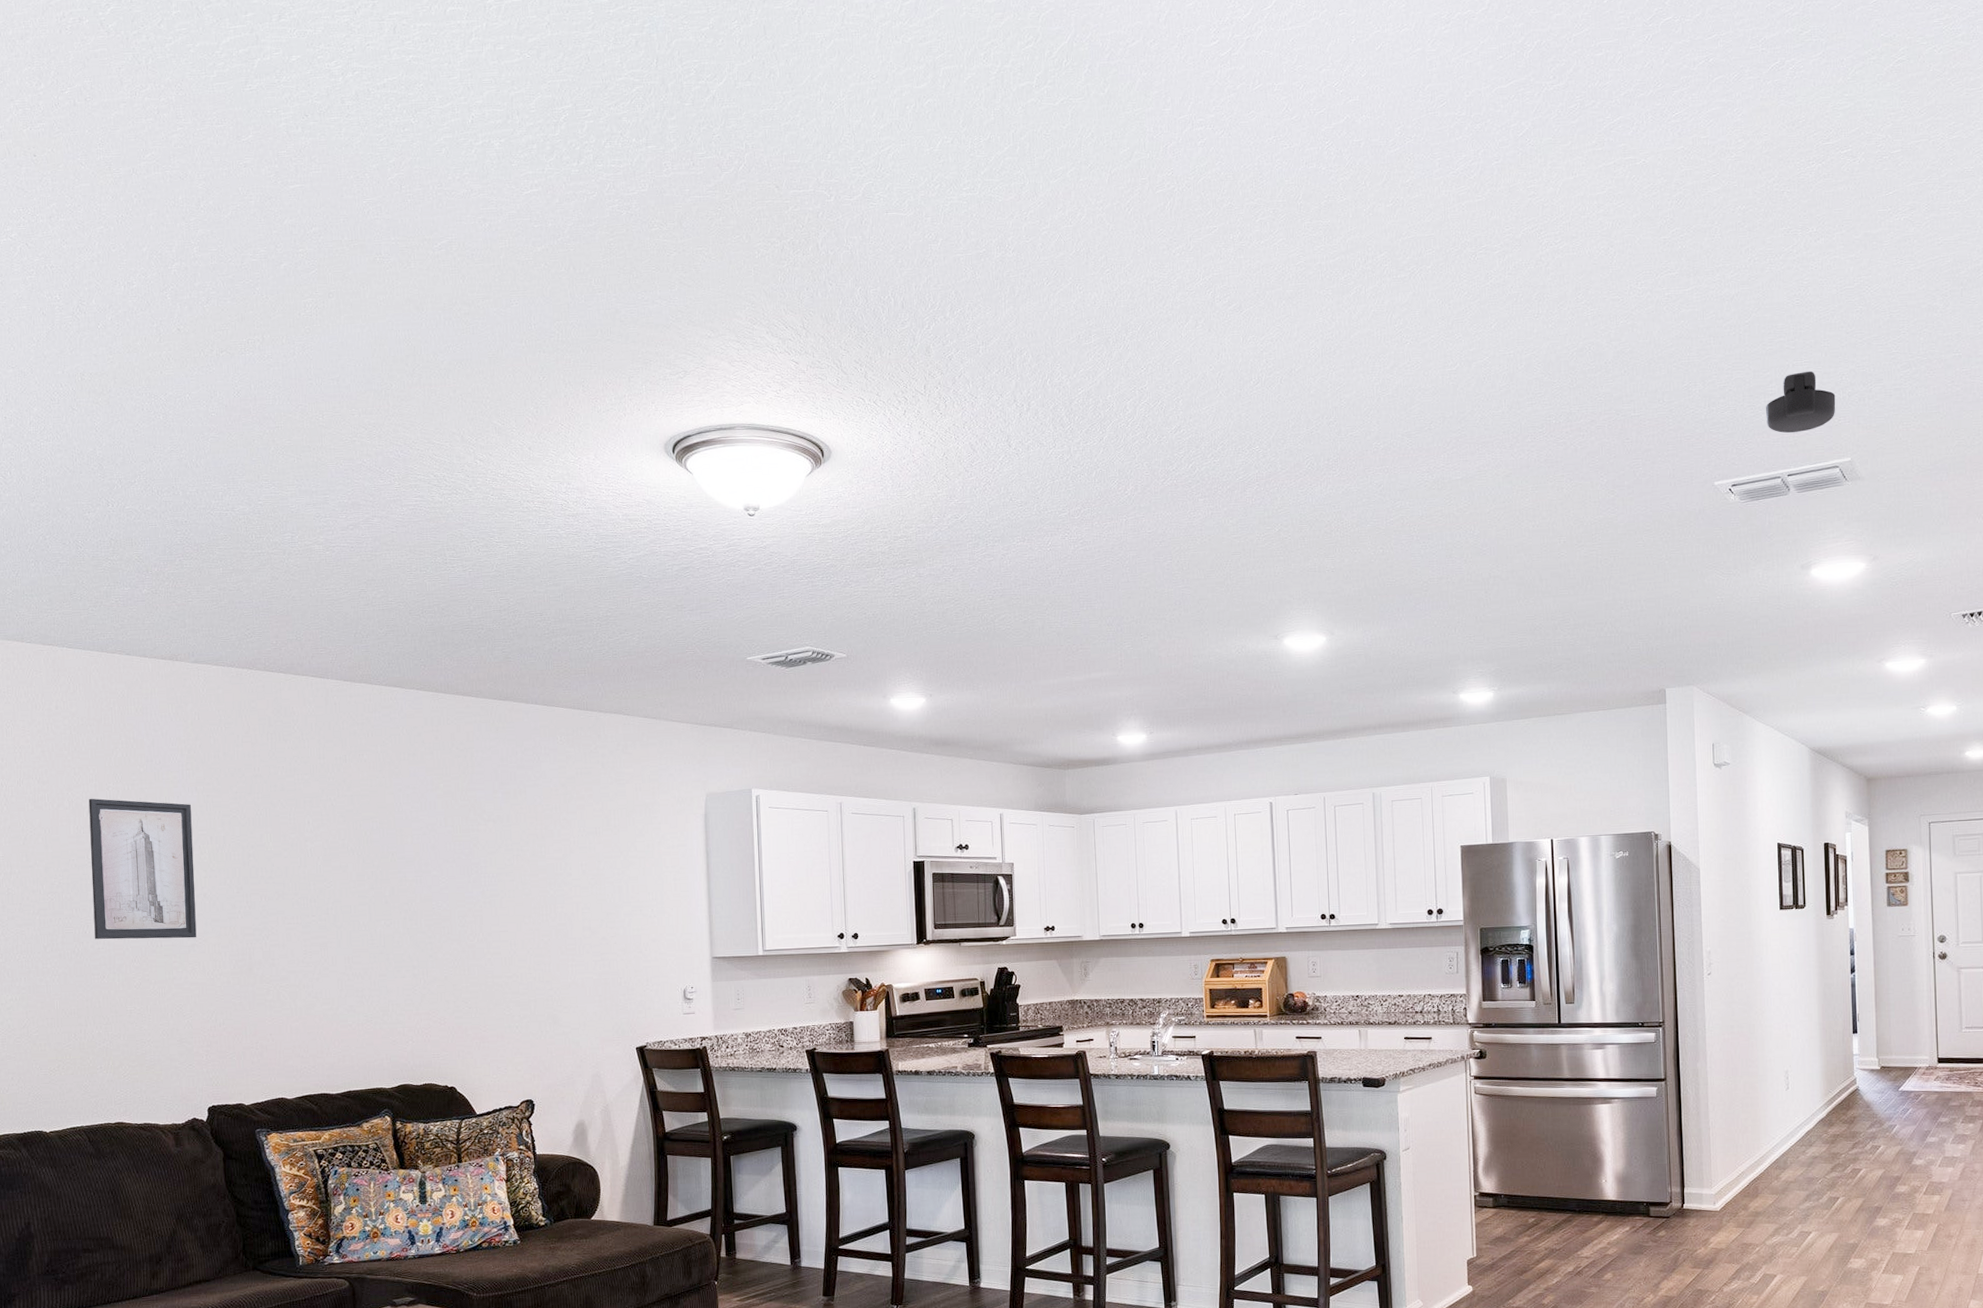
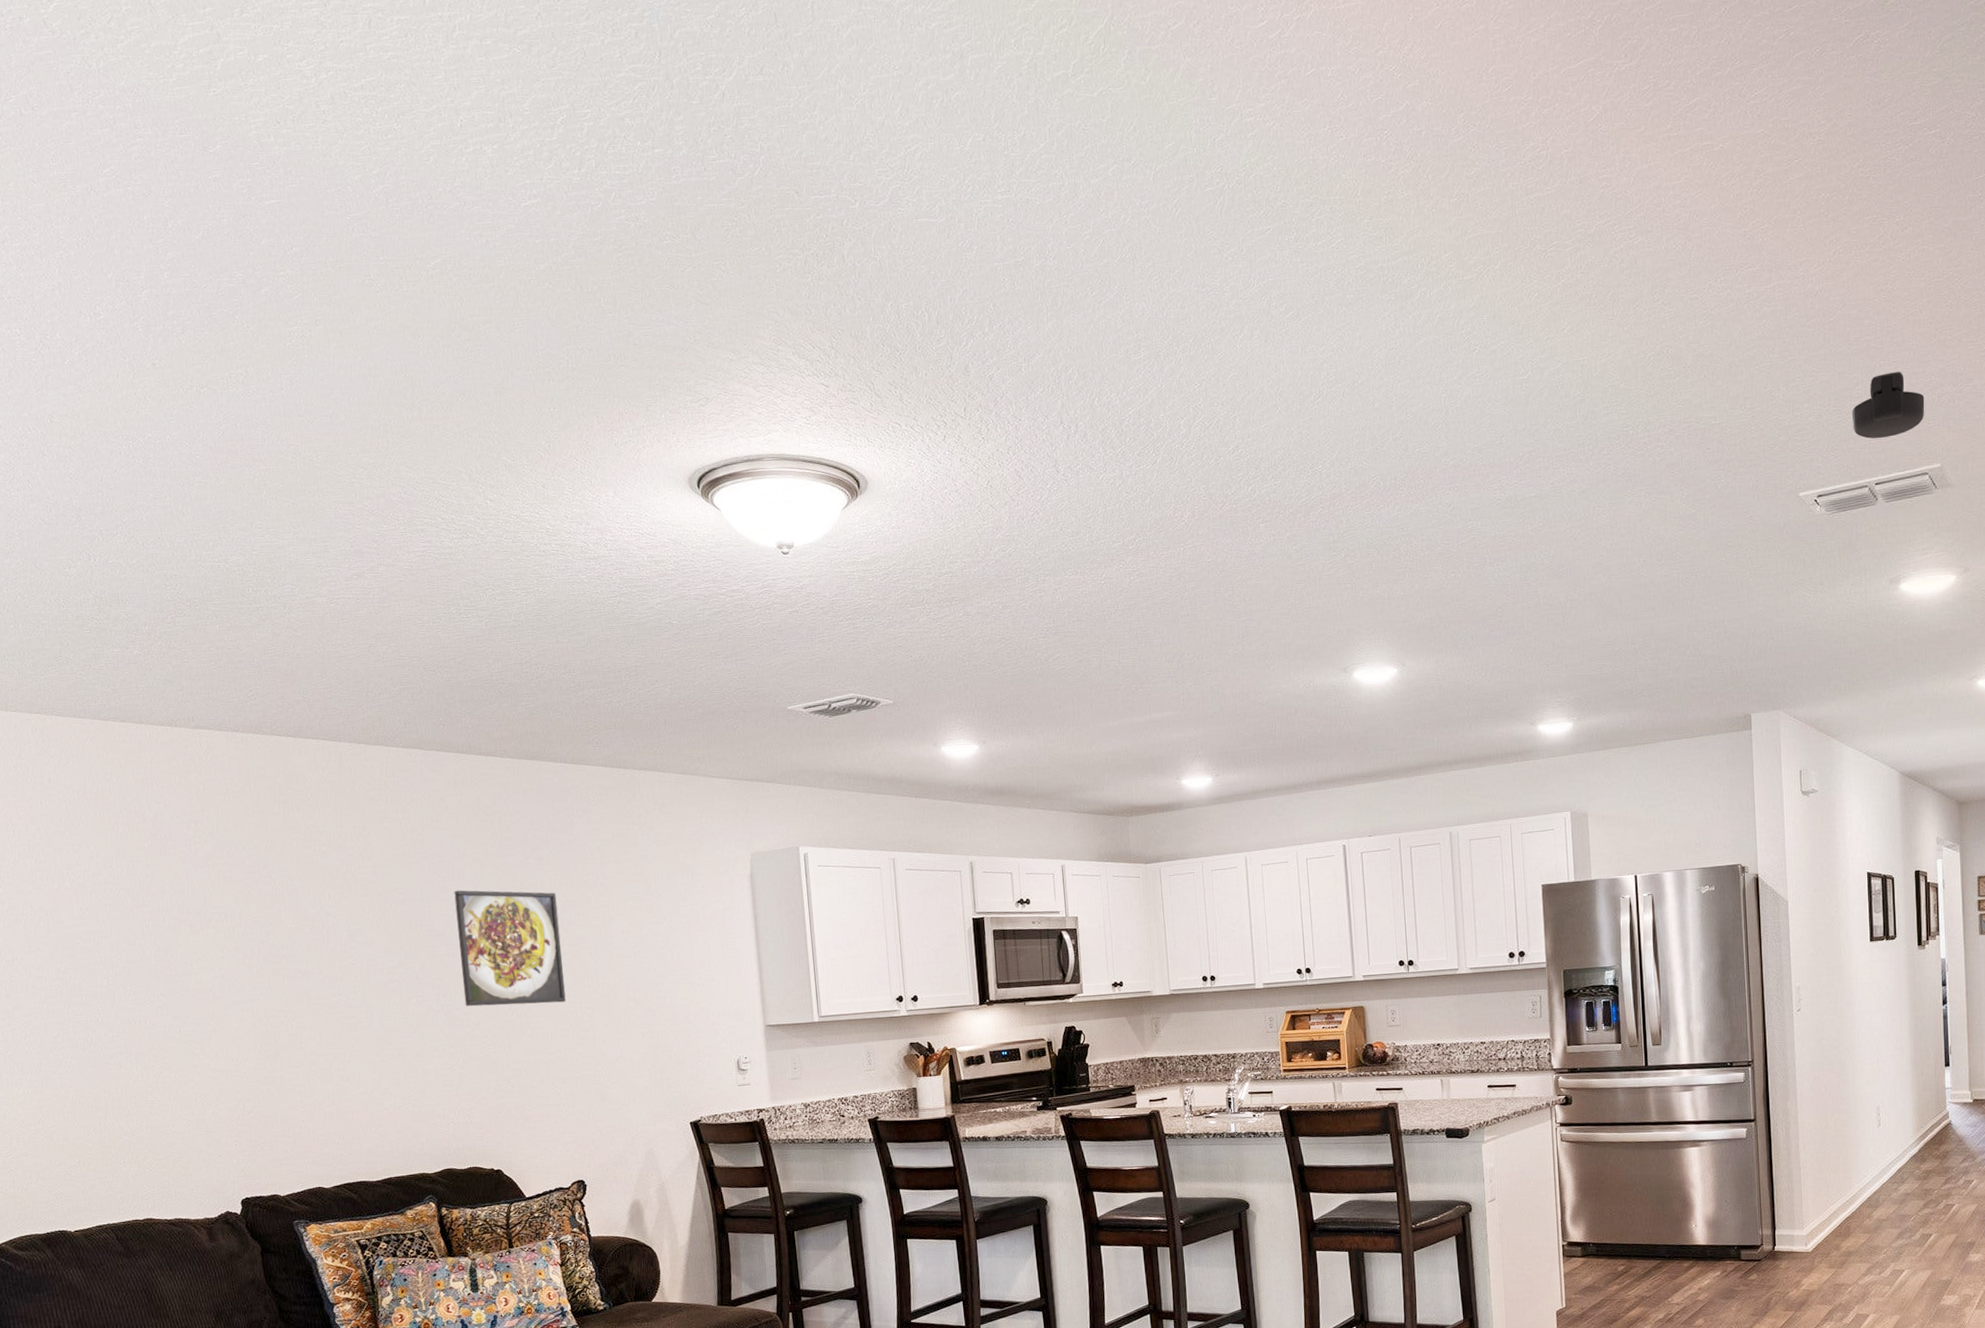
wall art: present [88,798,197,940] -> none [91,877,218,1027]
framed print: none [425,820,525,931] -> present [454,890,566,1007]

